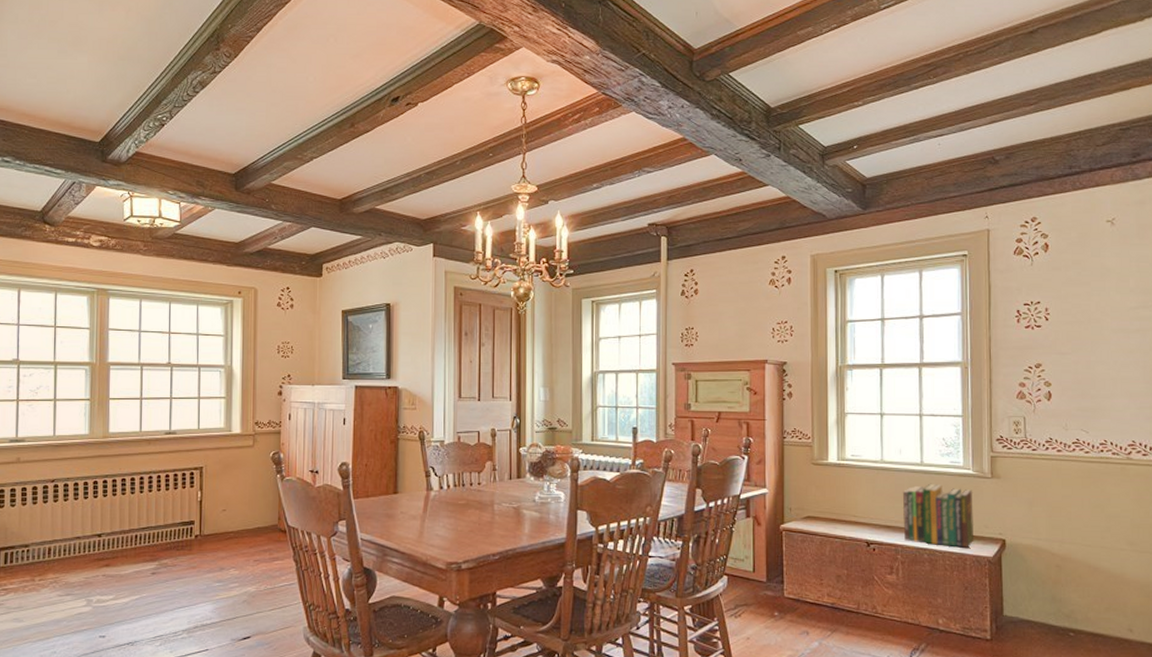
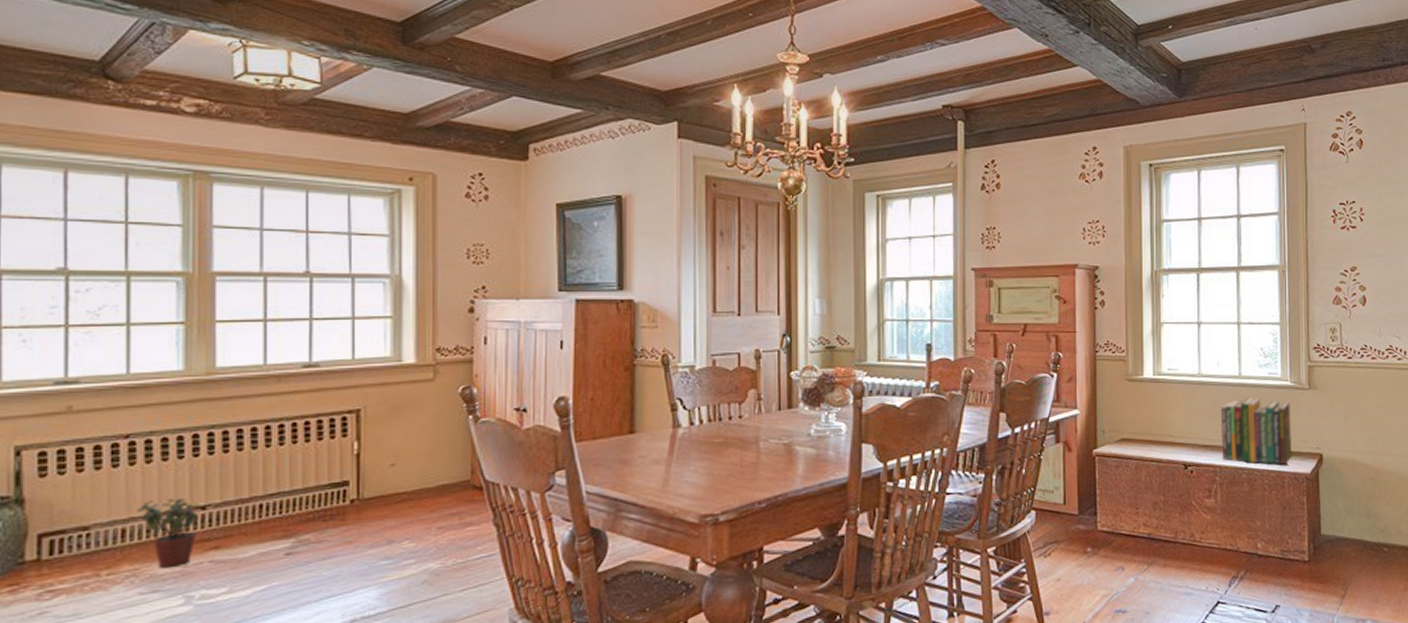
potted plant: none [58,527,96,579] -> present [137,497,198,569]

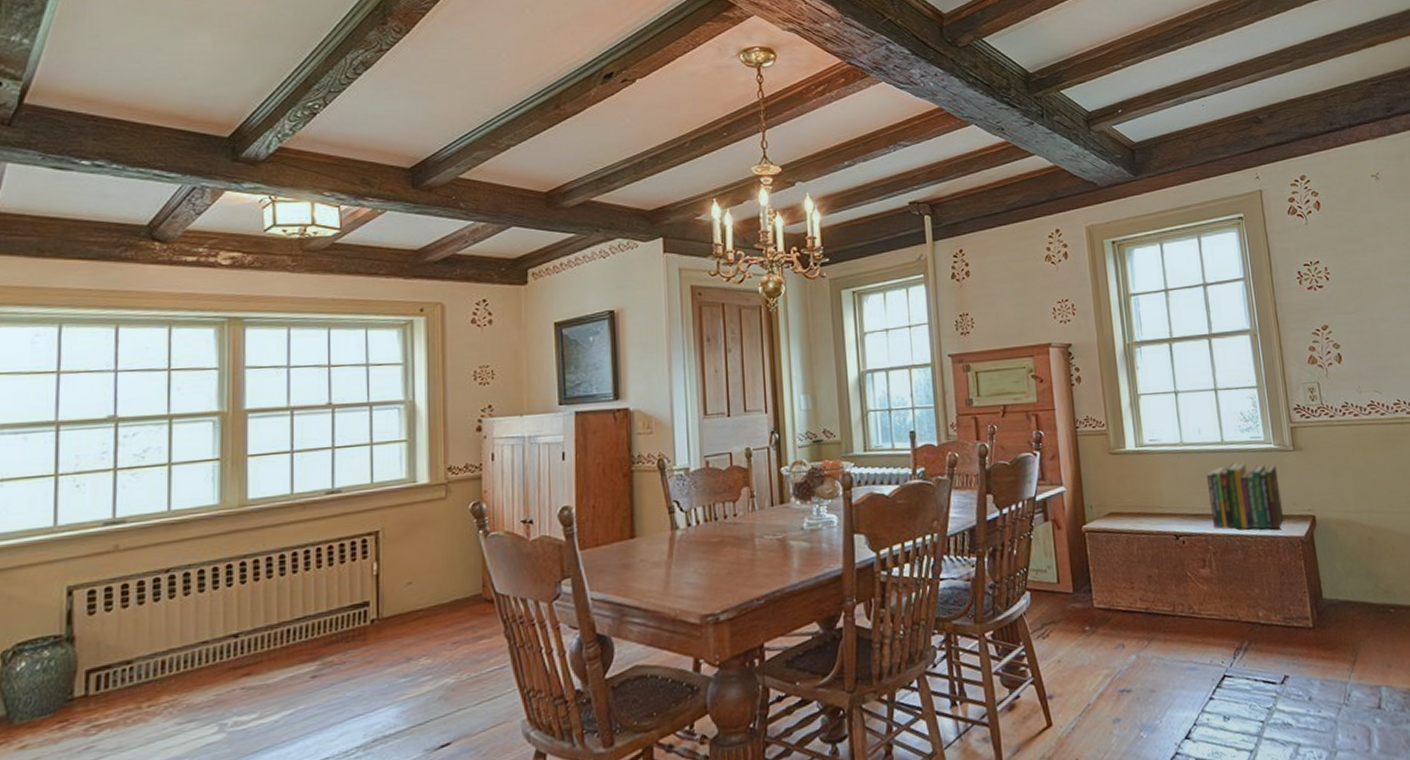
potted plant: present [137,497,198,569] -> none [176,627,231,698]

